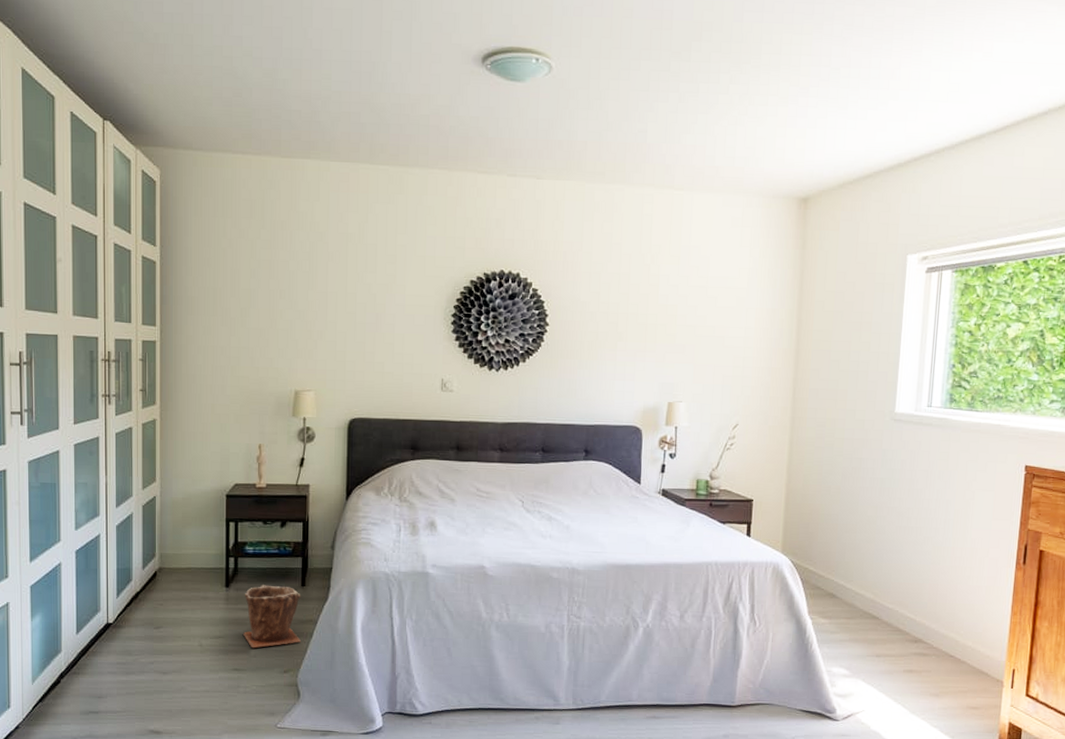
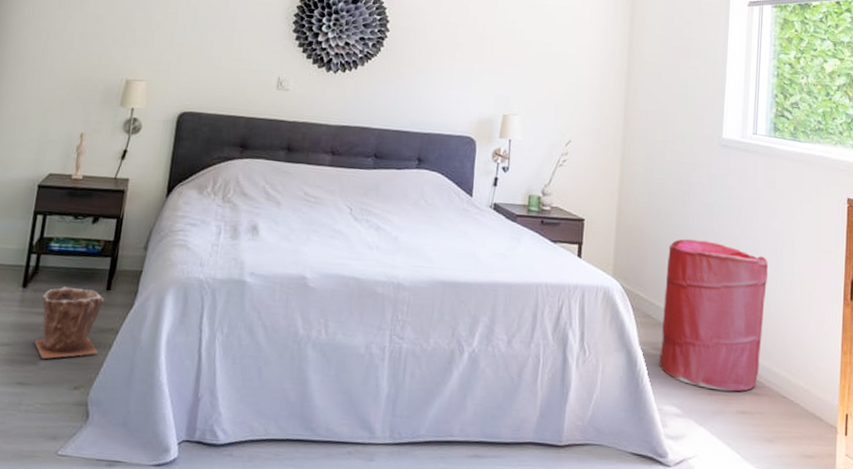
laundry hamper: none [828,513,940,653] -> present [659,239,769,392]

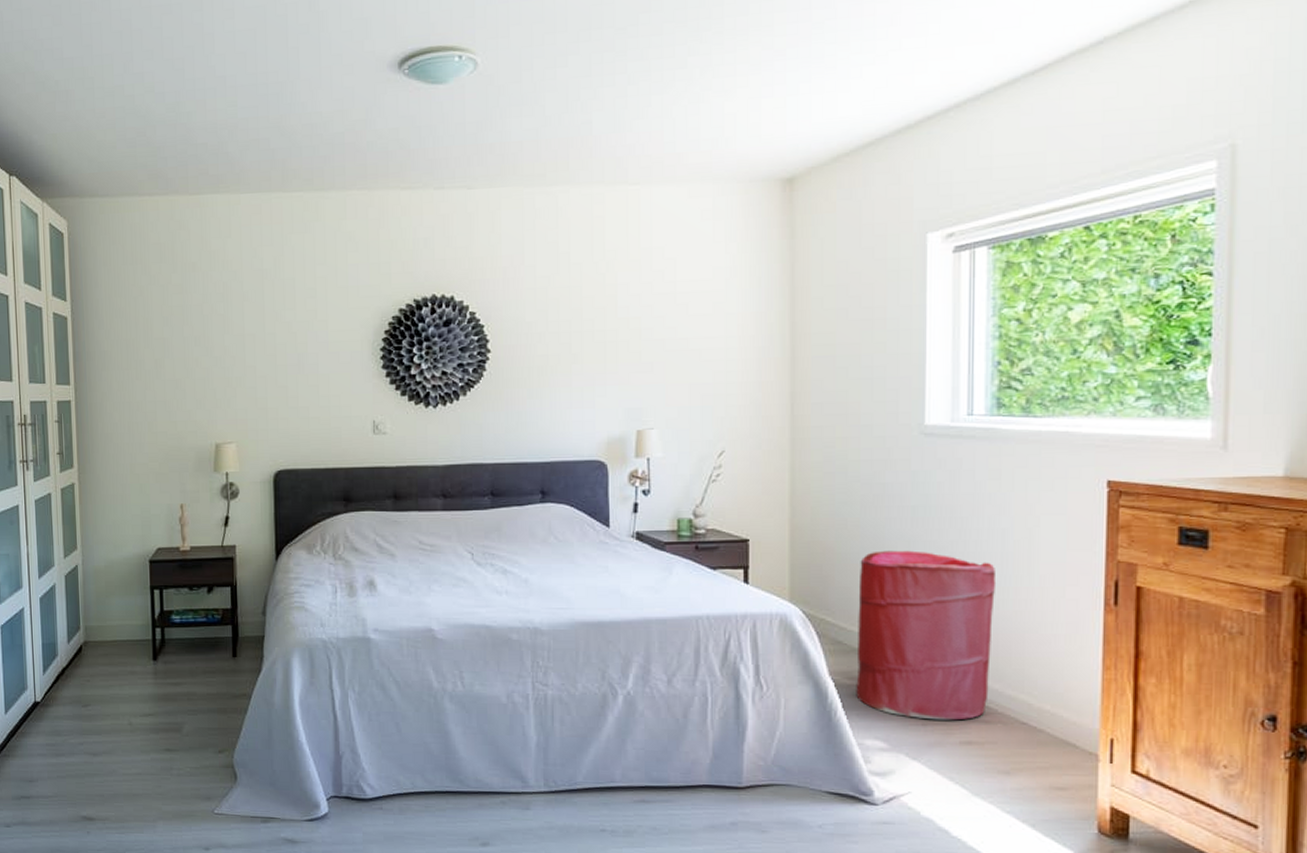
plant pot: present [33,286,105,360] -> none [173,656,235,727]

